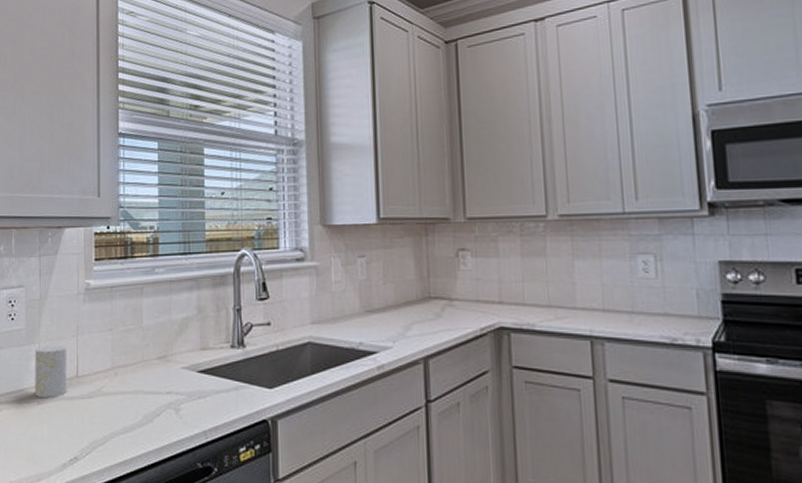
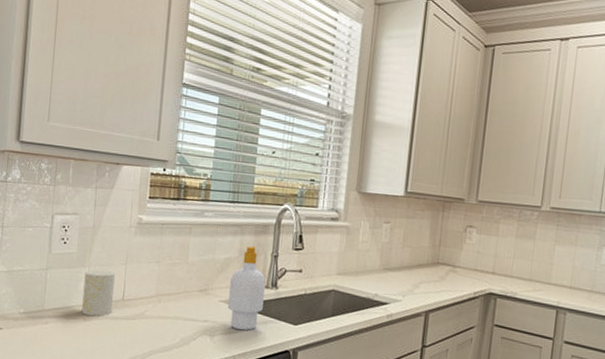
soap bottle: none [191,301,231,401] -> present [228,246,266,331]

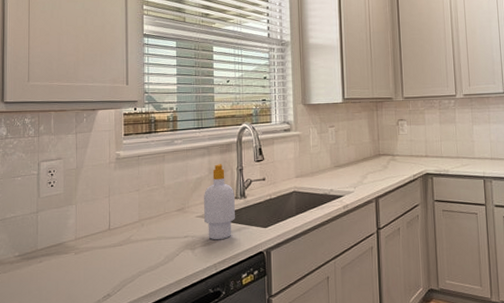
cup: present [81,270,116,317] -> none [72,205,101,248]

